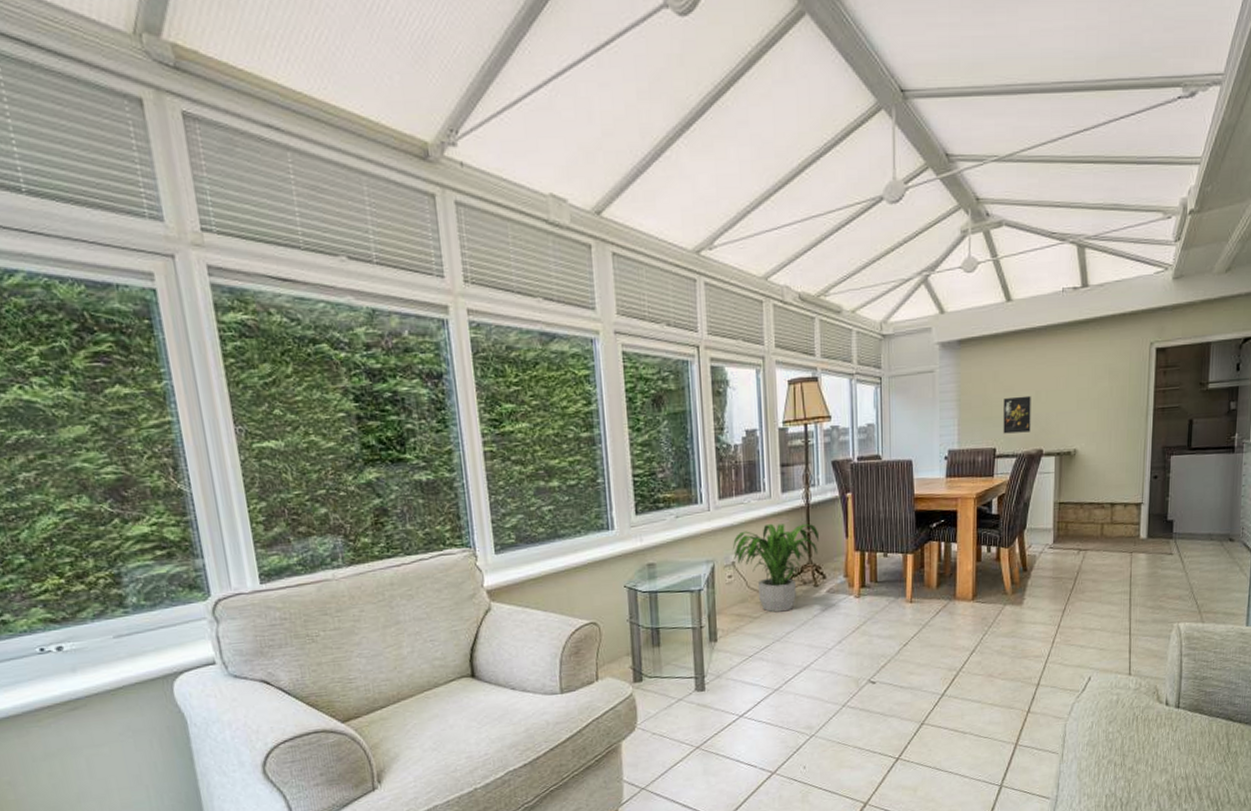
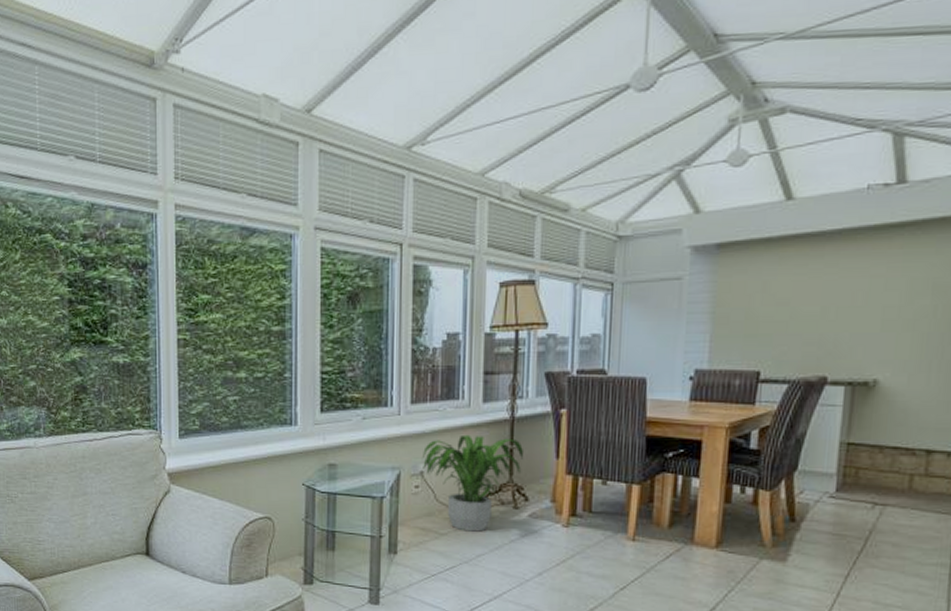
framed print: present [1003,395,1031,434] -> none [772,311,814,355]

